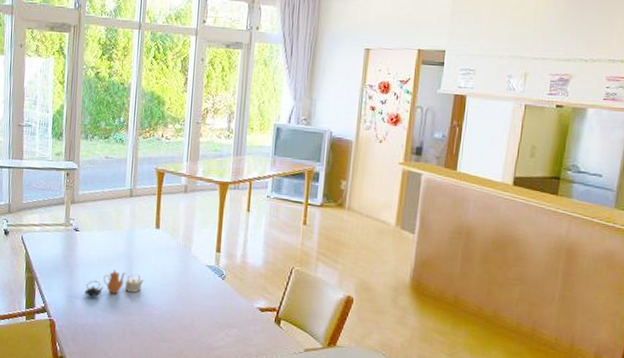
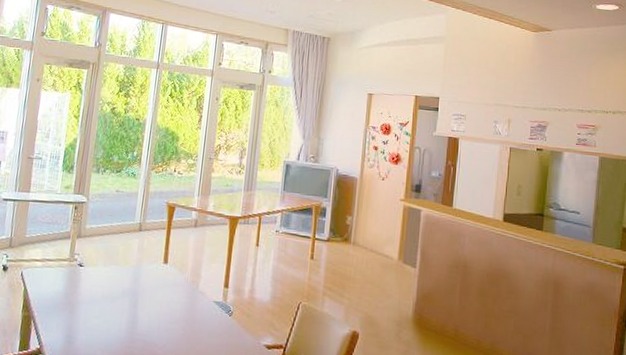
teapot: present [85,270,144,297] -> none [85,307,149,337]

